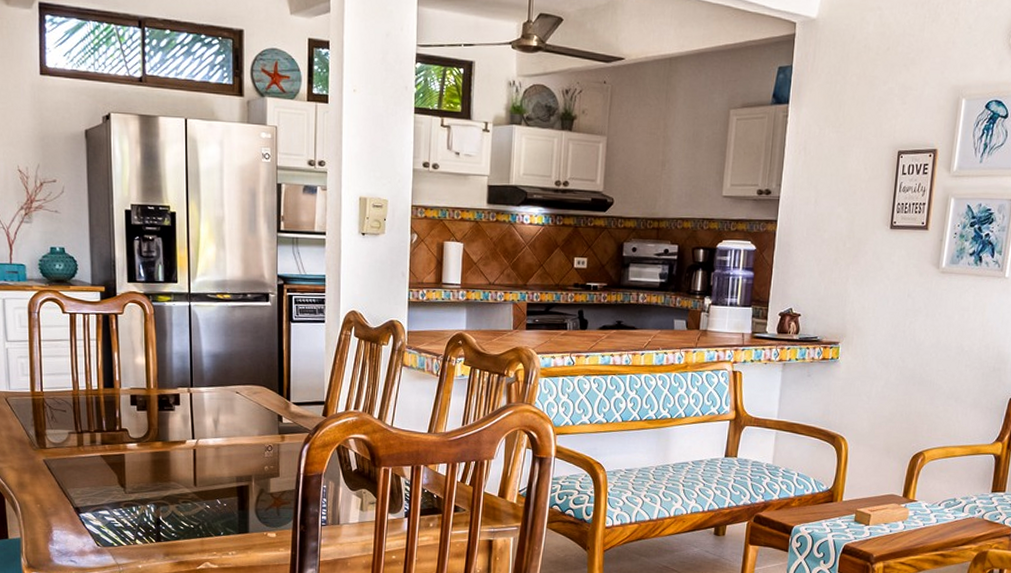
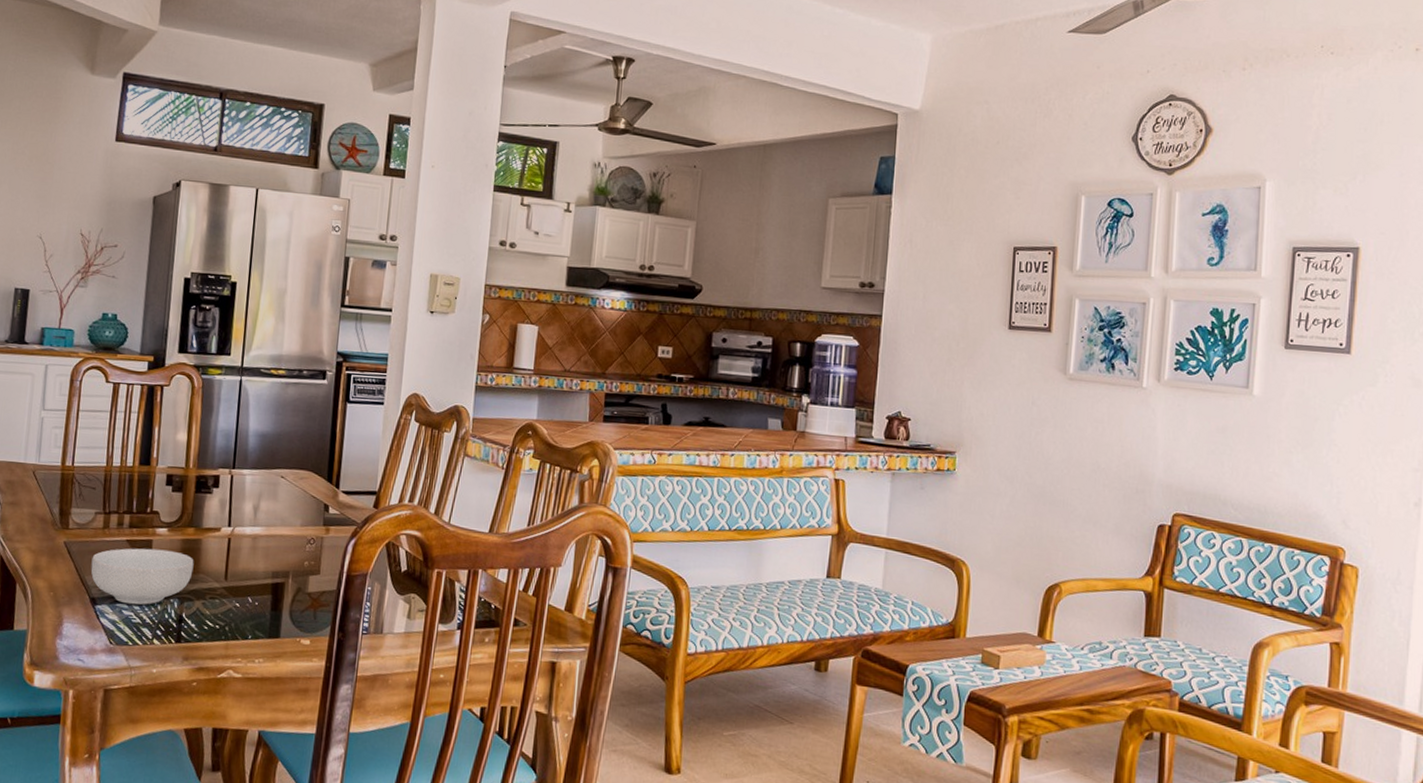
cereal bowl: none [71,461,165,512] -> present [91,548,194,605]

